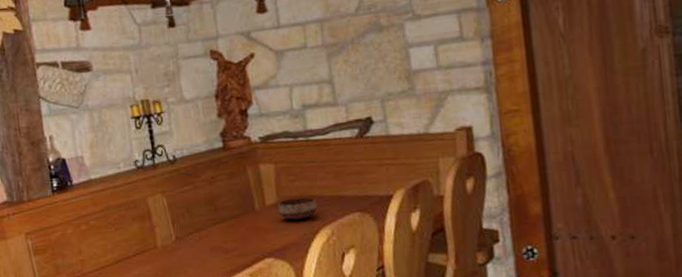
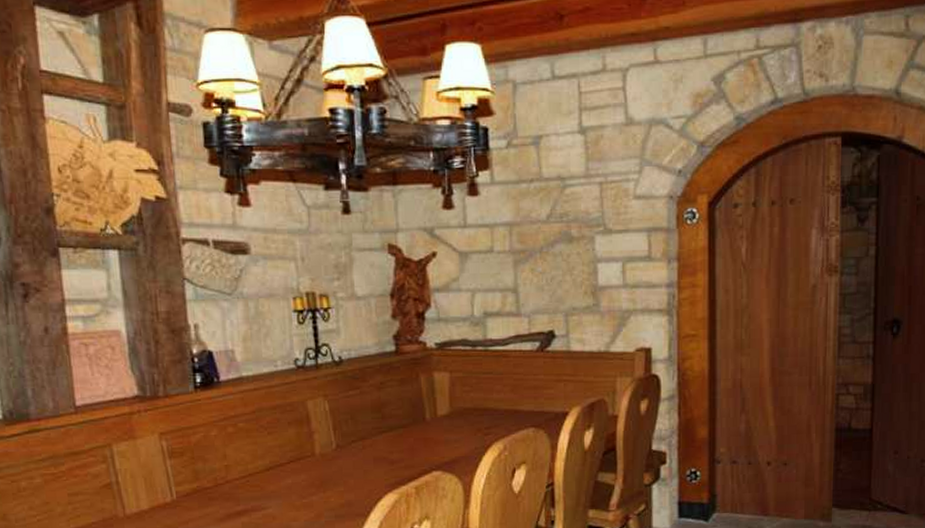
bowl: present [277,197,318,220] -> none [450,409,492,433]

